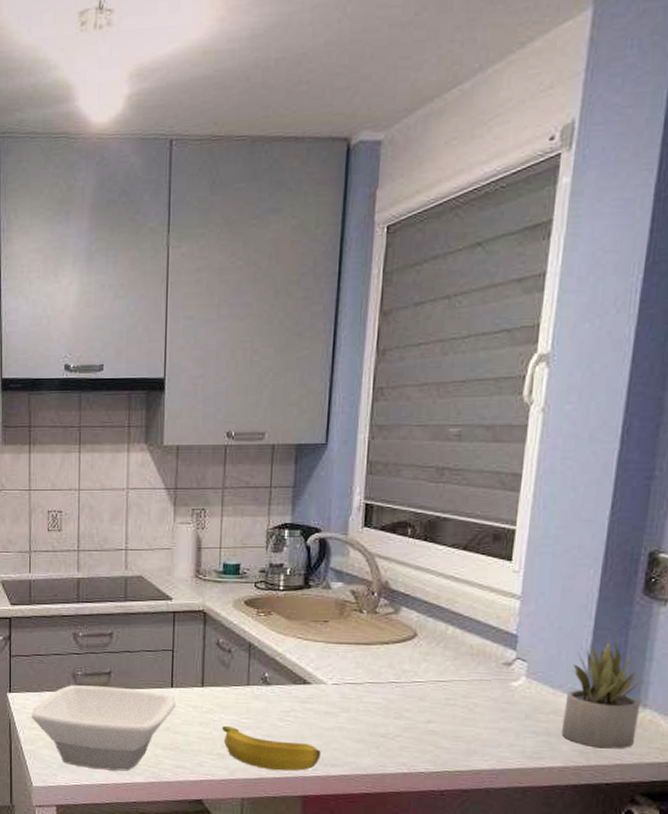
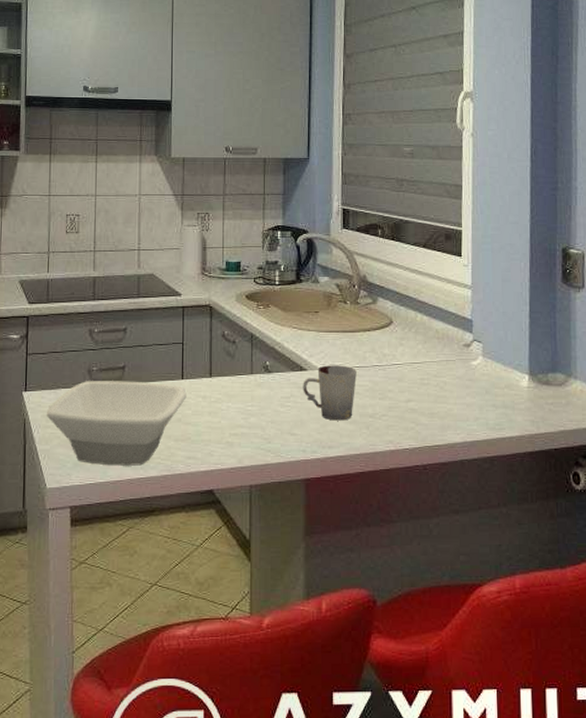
banana: present [222,725,321,771] -> none [230,414,319,456]
cup: none [305,679,370,739] -> present [303,365,358,421]
succulent plant: present [562,641,645,749] -> none [515,323,573,417]

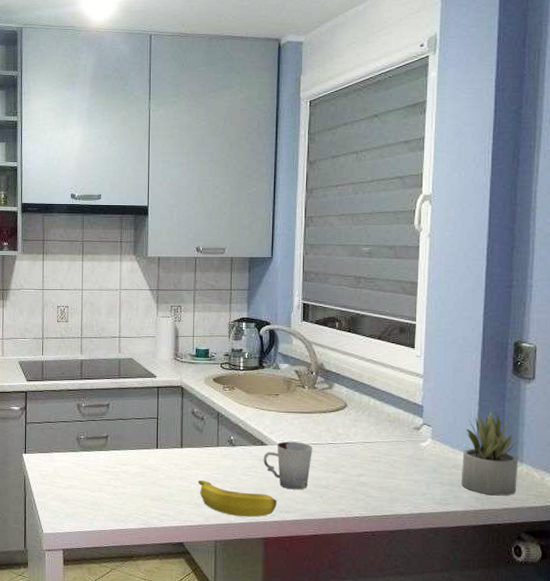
bowl: present [46,381,187,466] -> none [42,447,161,519]
banana: none [230,414,319,456] -> present [198,479,277,517]
succulent plant: none [515,323,573,417] -> present [462,410,520,496]

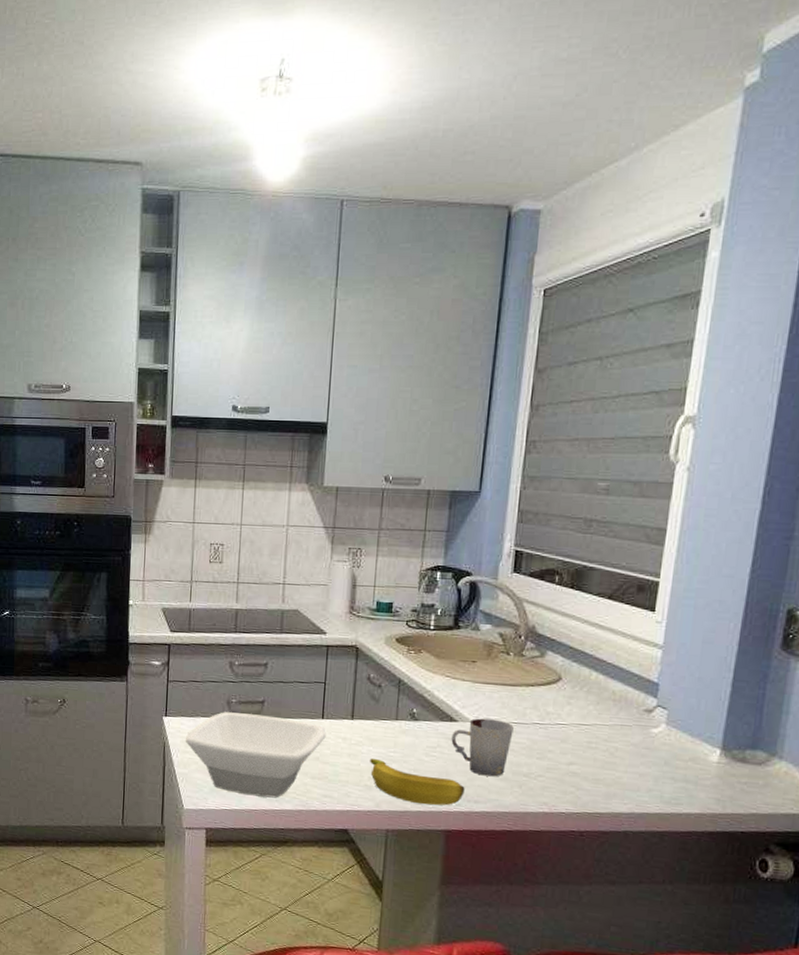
bowl: none [42,447,161,519] -> present [185,712,326,798]
succulent plant: present [462,410,520,496] -> none [699,693,782,799]

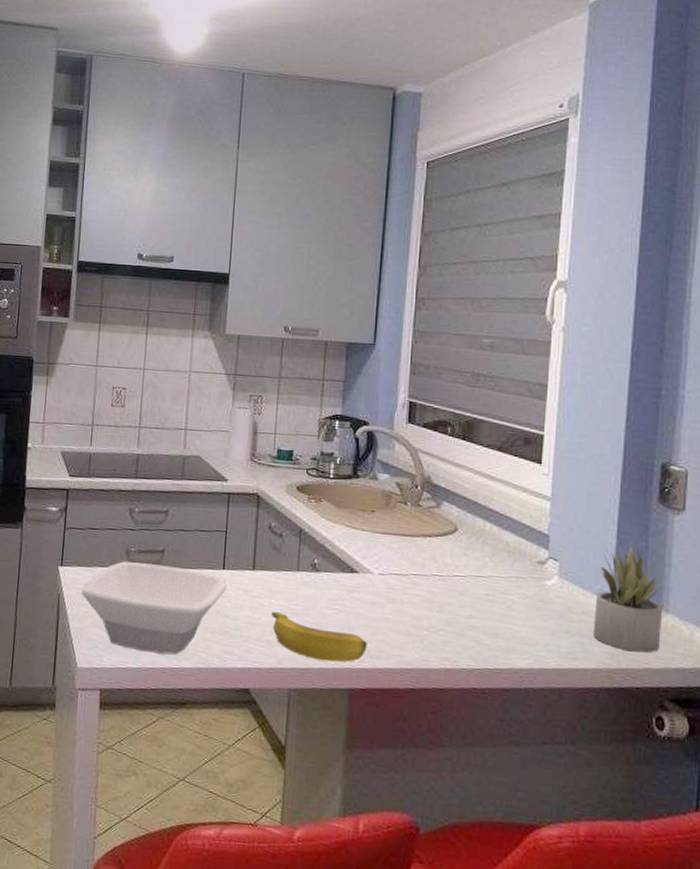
cup: present [451,718,515,777] -> none [352,569,415,631]
succulent plant: none [699,693,782,799] -> present [594,546,666,653]

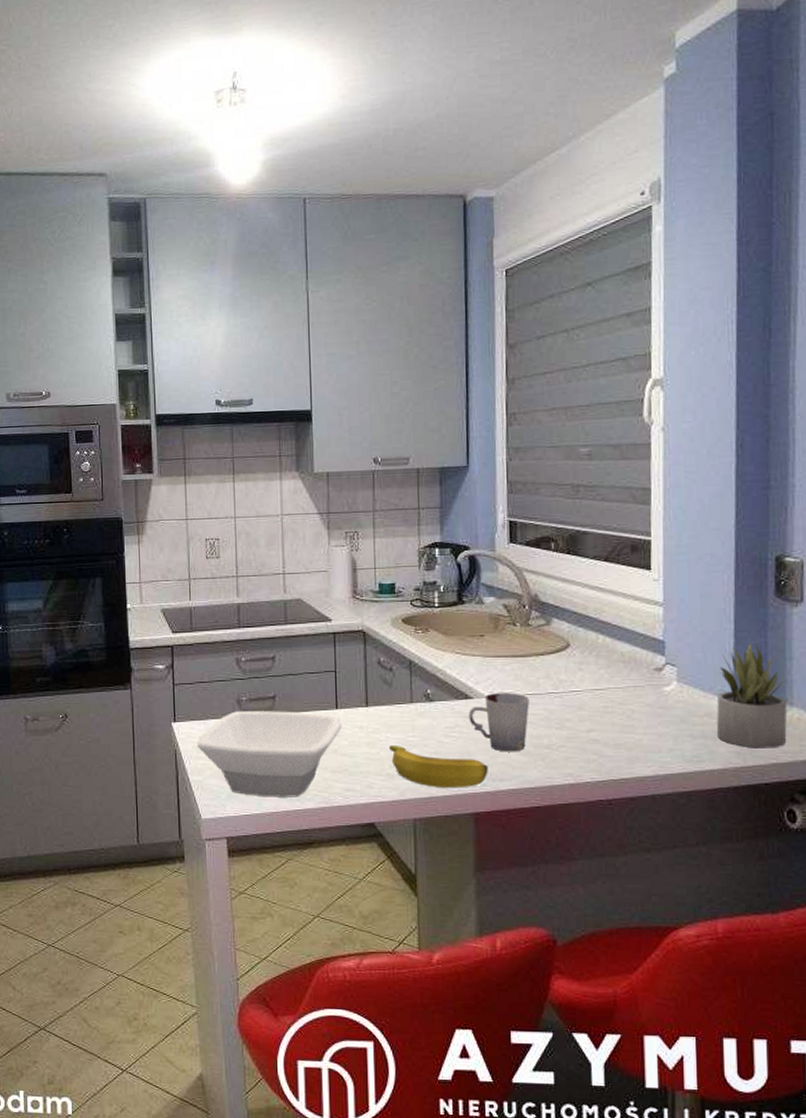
cup: none [352,569,415,631] -> present [468,693,530,752]

